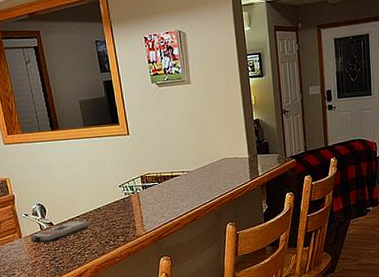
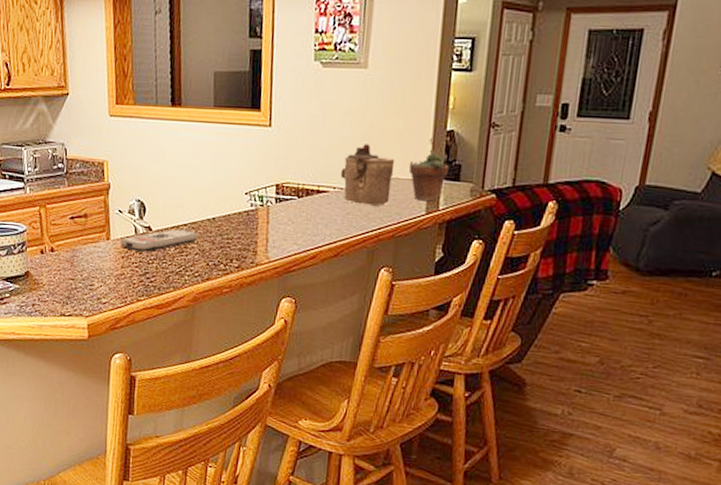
teapot: none [185,137,224,181] -> present [340,144,395,206]
succulent plant: none [232,125,261,171] -> present [408,137,449,201]

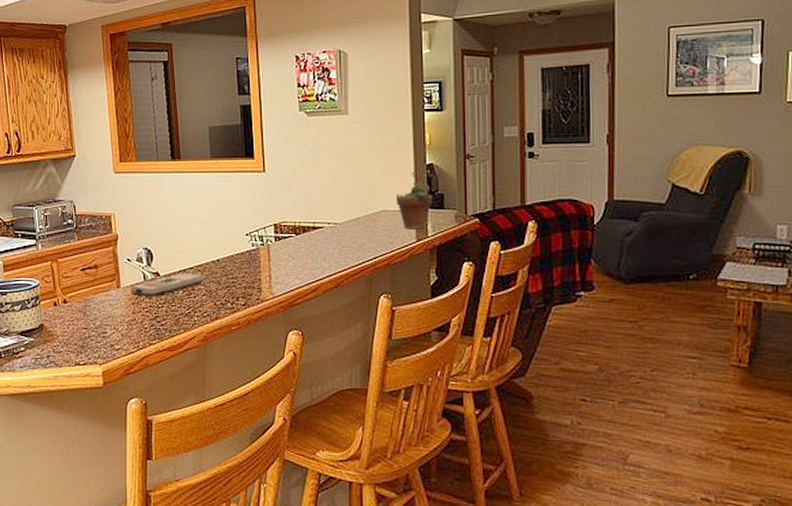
teapot: present [340,144,395,206] -> none [333,181,383,237]

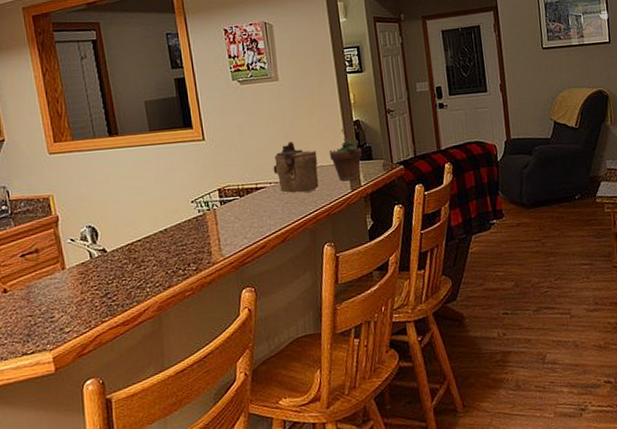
remote control: present [130,273,204,297] -> none [76,244,153,275]
teapot: none [333,181,383,237] -> present [273,142,319,194]

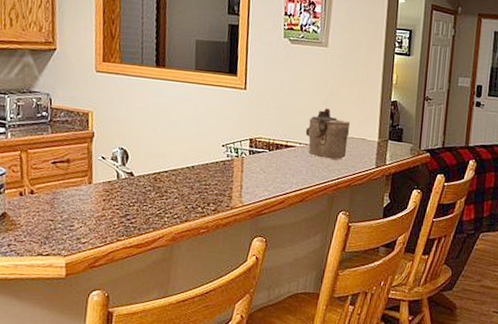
succulent plant: present [329,127,362,181] -> none [361,105,394,157]

